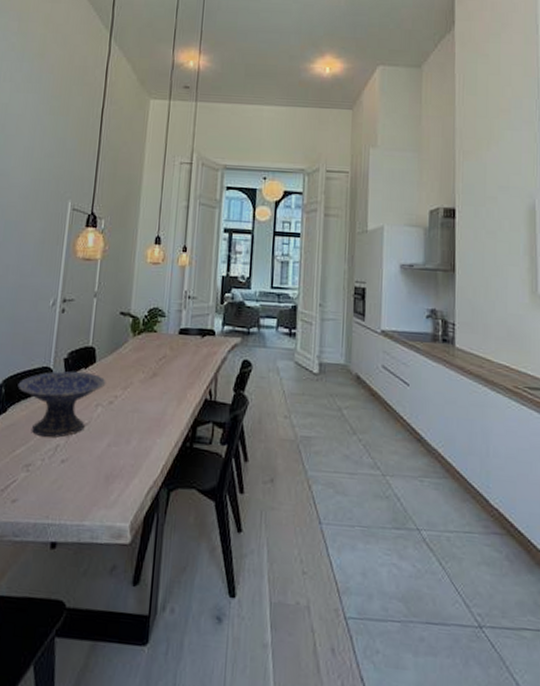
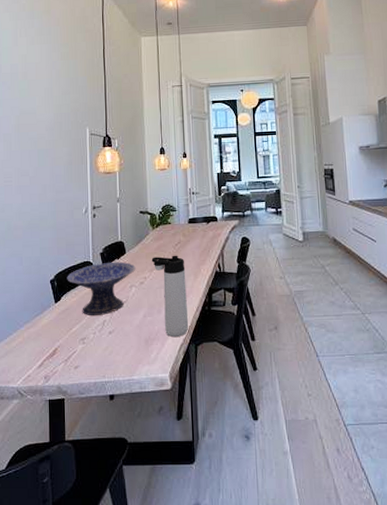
thermos bottle: none [126,371,168,478] -> present [151,255,189,338]

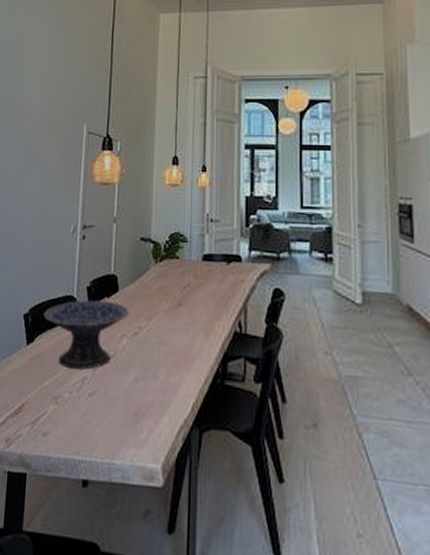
thermos bottle: present [151,255,189,338] -> none [150,300,194,416]

